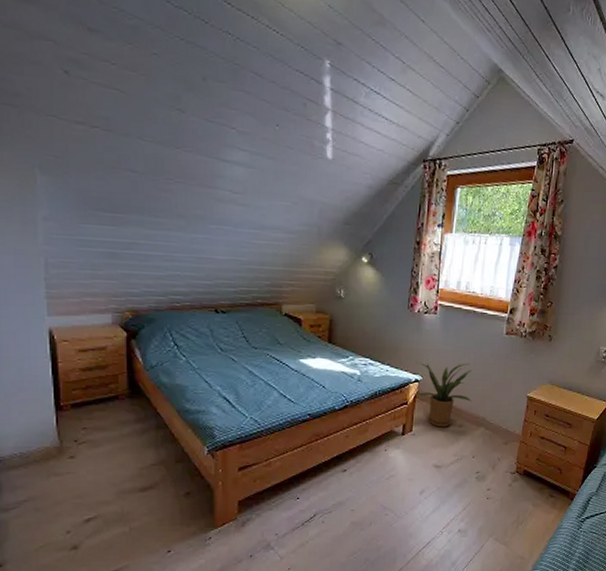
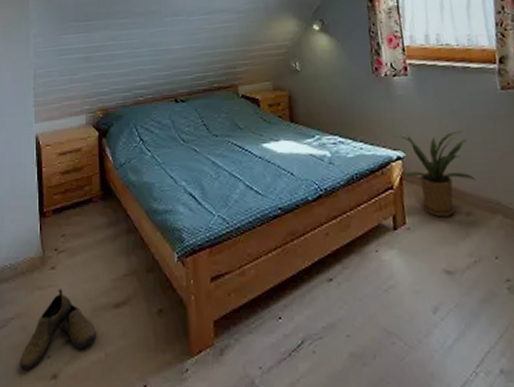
shoe: none [35,475,121,544] -> present [20,288,97,371]

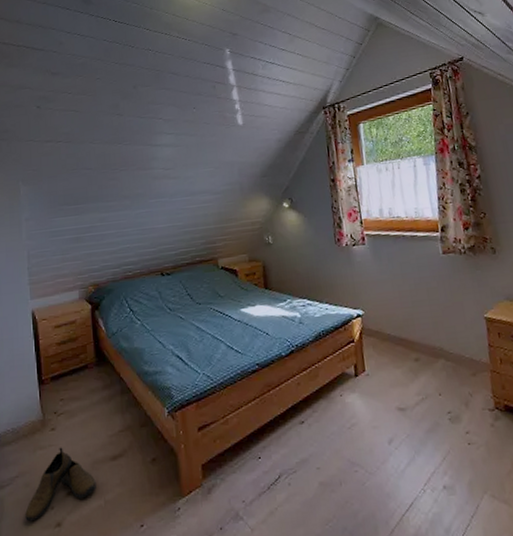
house plant: present [395,130,476,218] -> none [355,289,423,364]

